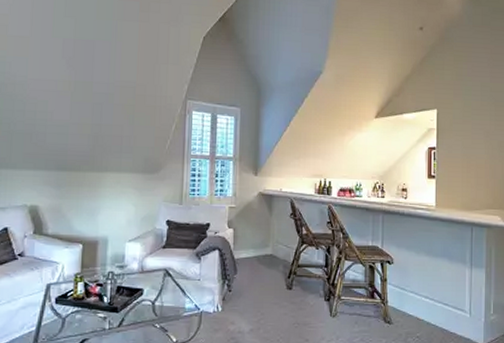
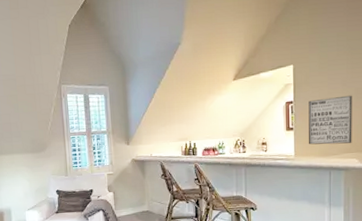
wall art: none [450,147,495,199] -> present [308,95,352,145]

